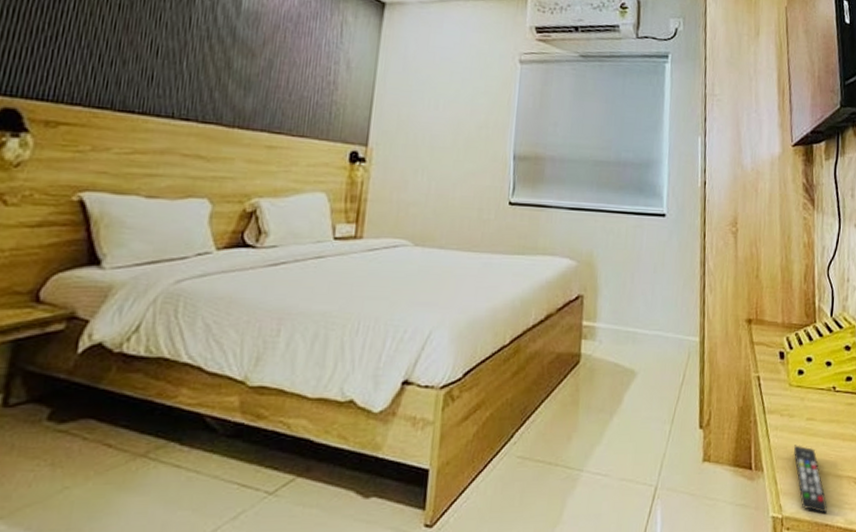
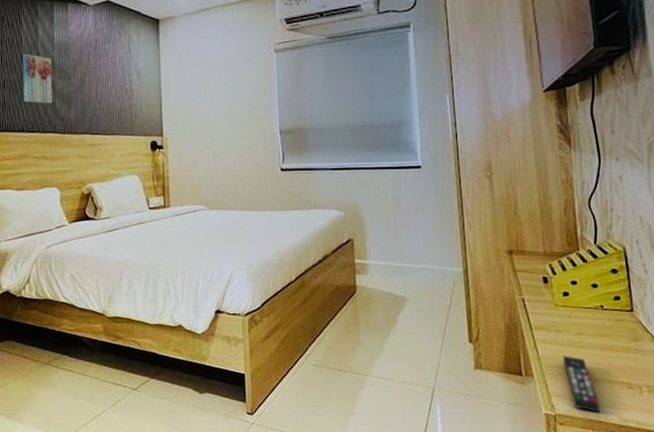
wall art: none [182,15,233,86] -> present [22,53,53,104]

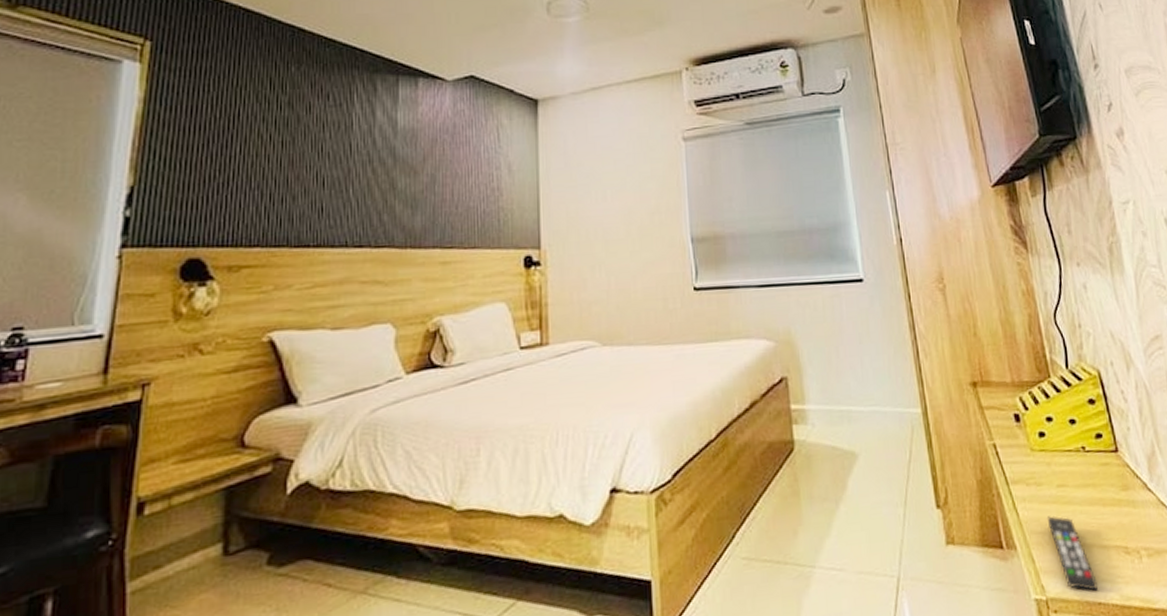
wall art: present [22,53,53,104] -> none [350,141,392,209]

